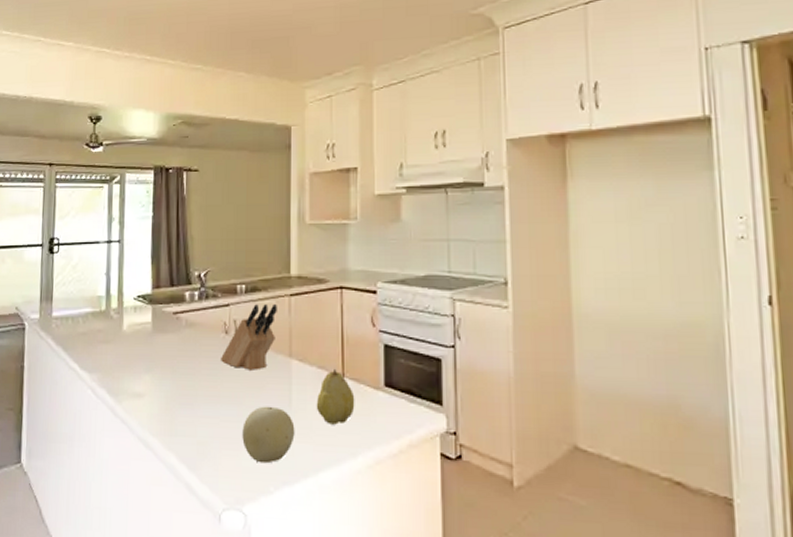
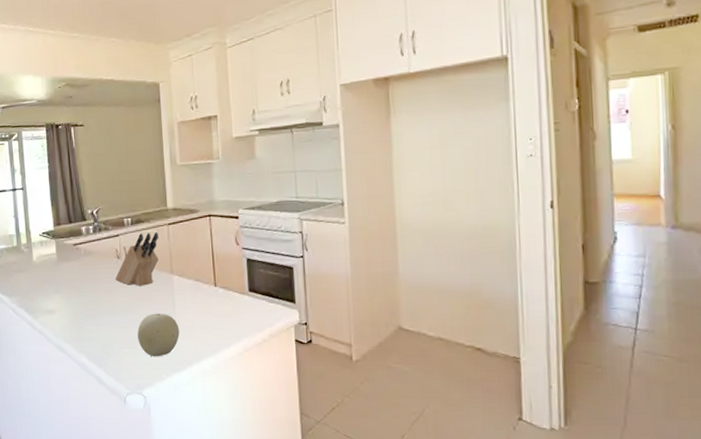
fruit: present [316,368,355,425] -> none [195,280,226,324]

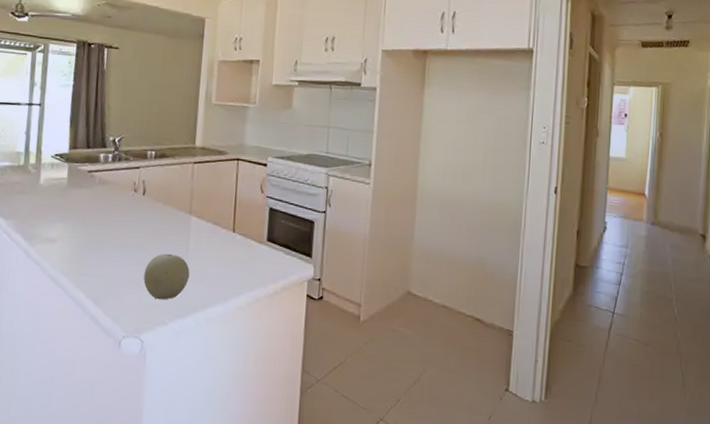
knife block: present [116,231,159,286] -> none [129,168,182,224]

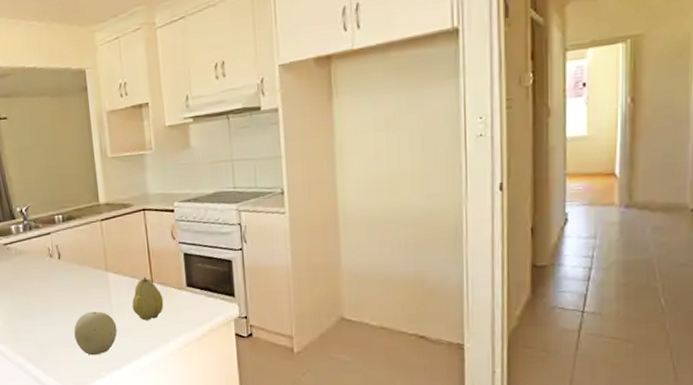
fruit: none [209,225,242,270] -> present [132,276,164,321]

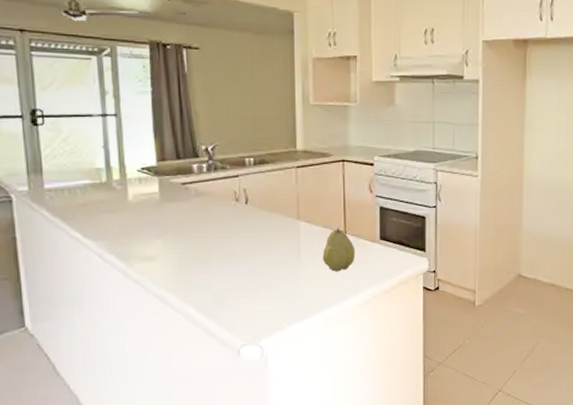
fruit: present [74,311,117,356] -> none [256,260,304,306]

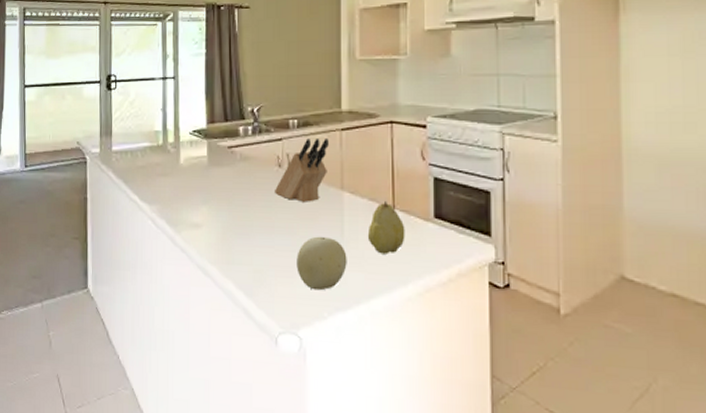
knife block: none [233,174,285,232] -> present [275,137,329,202]
fruit: none [256,260,304,306] -> present [297,236,347,291]

